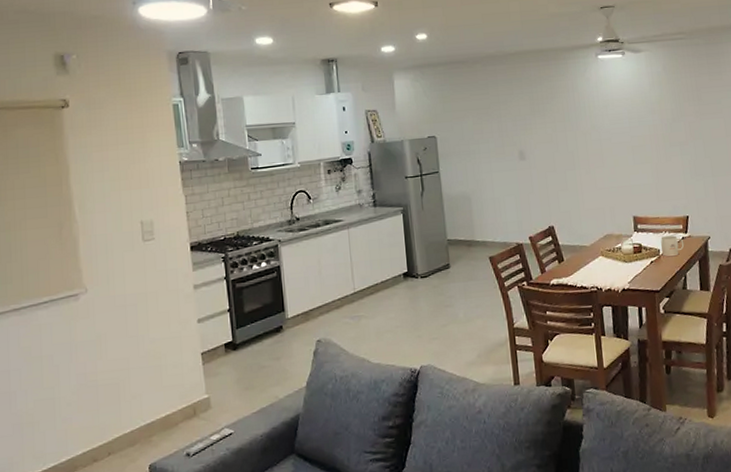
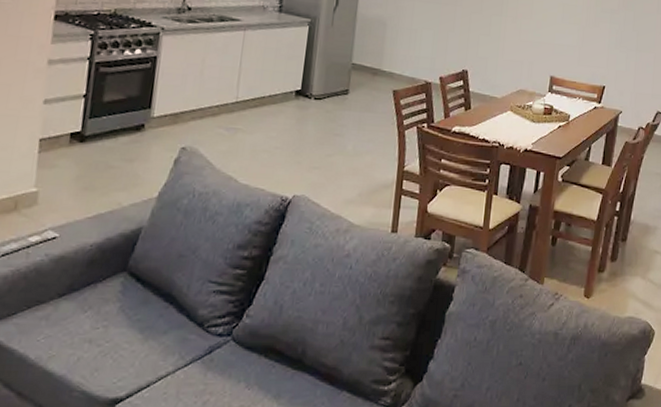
mug: present [661,235,685,257] -> none [571,102,596,125]

